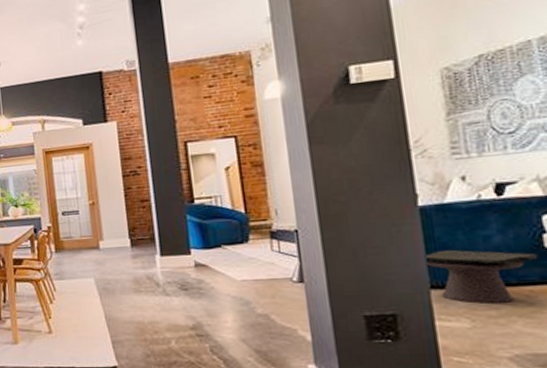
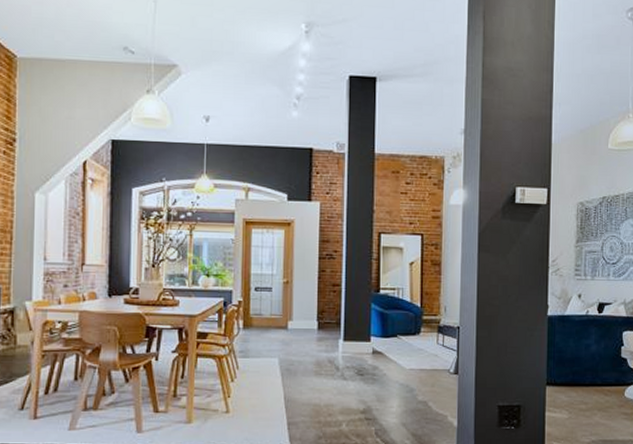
side table: present [425,249,538,304] -> none [546,353,616,399]

